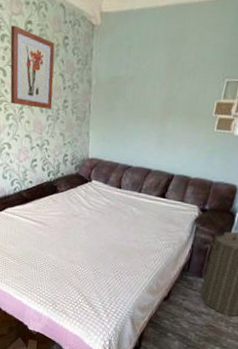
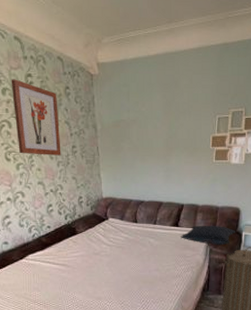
pillow: none [166,199,229,225] -> present [181,225,236,246]

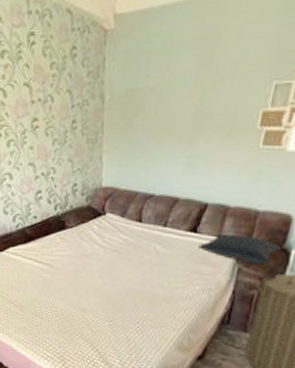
wall art: present [11,79,61,156] -> none [11,39,61,132]

